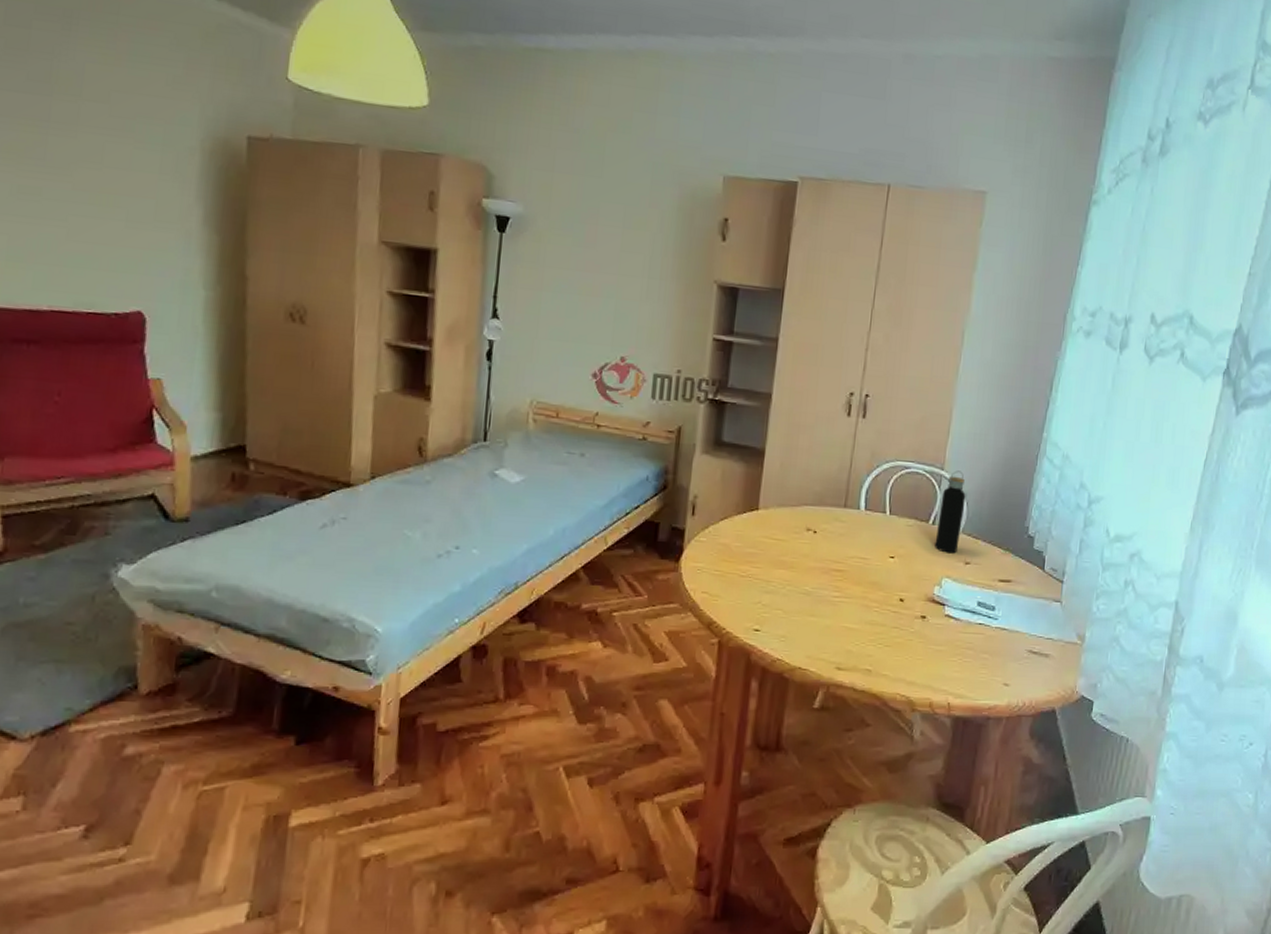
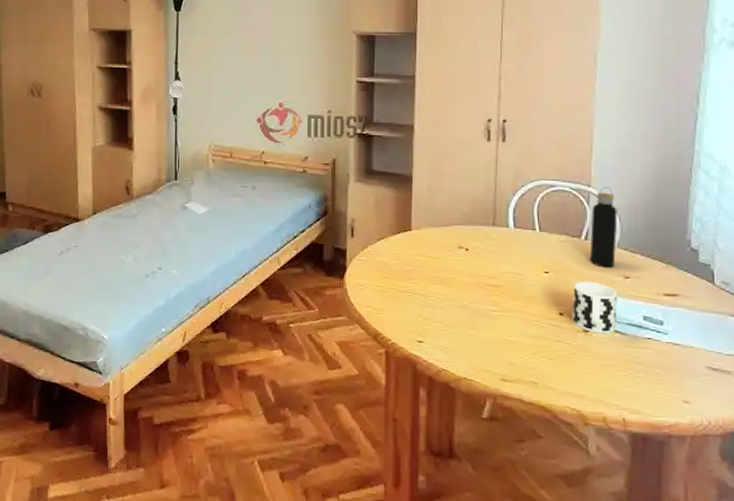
cup: none [911,566,956,620] -> present [572,281,617,334]

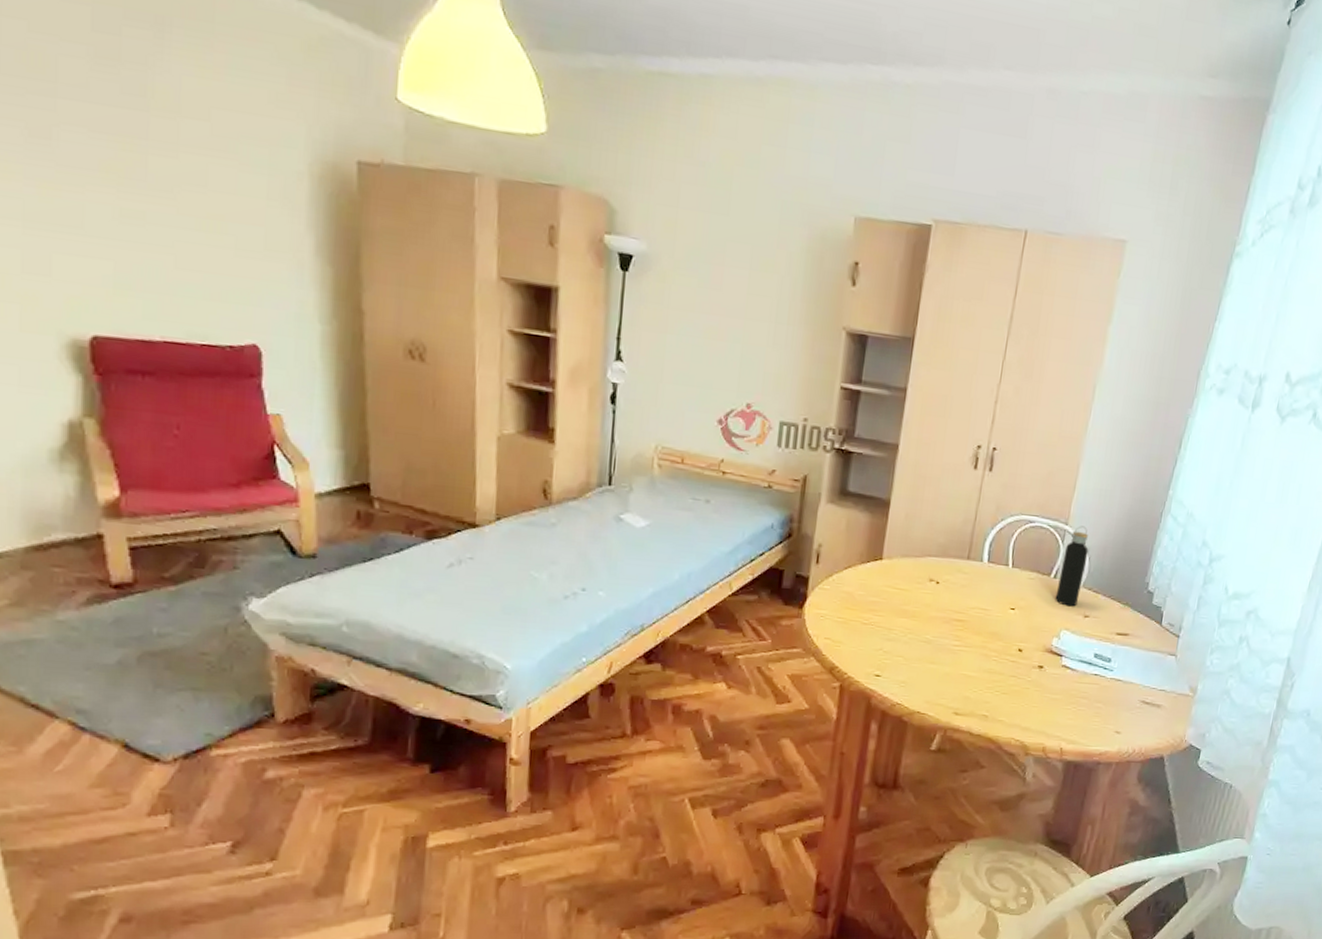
cup: present [572,281,617,334] -> none [1030,618,1075,670]

